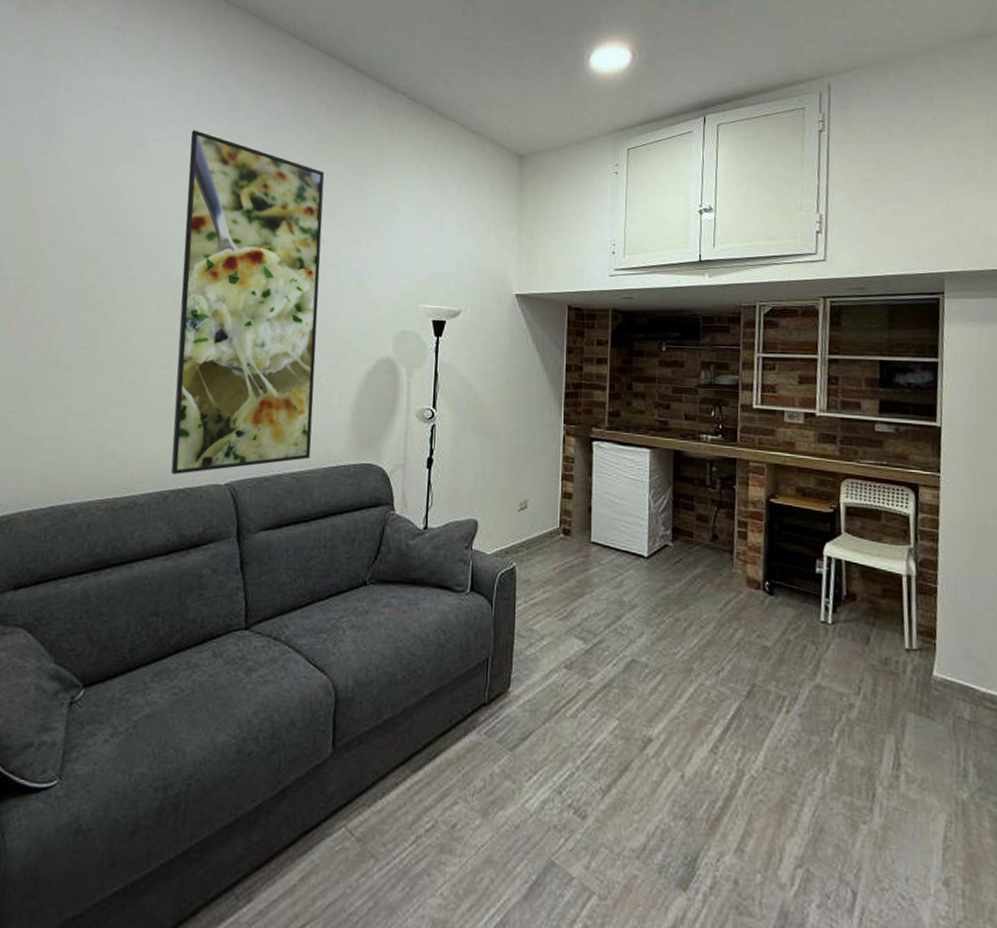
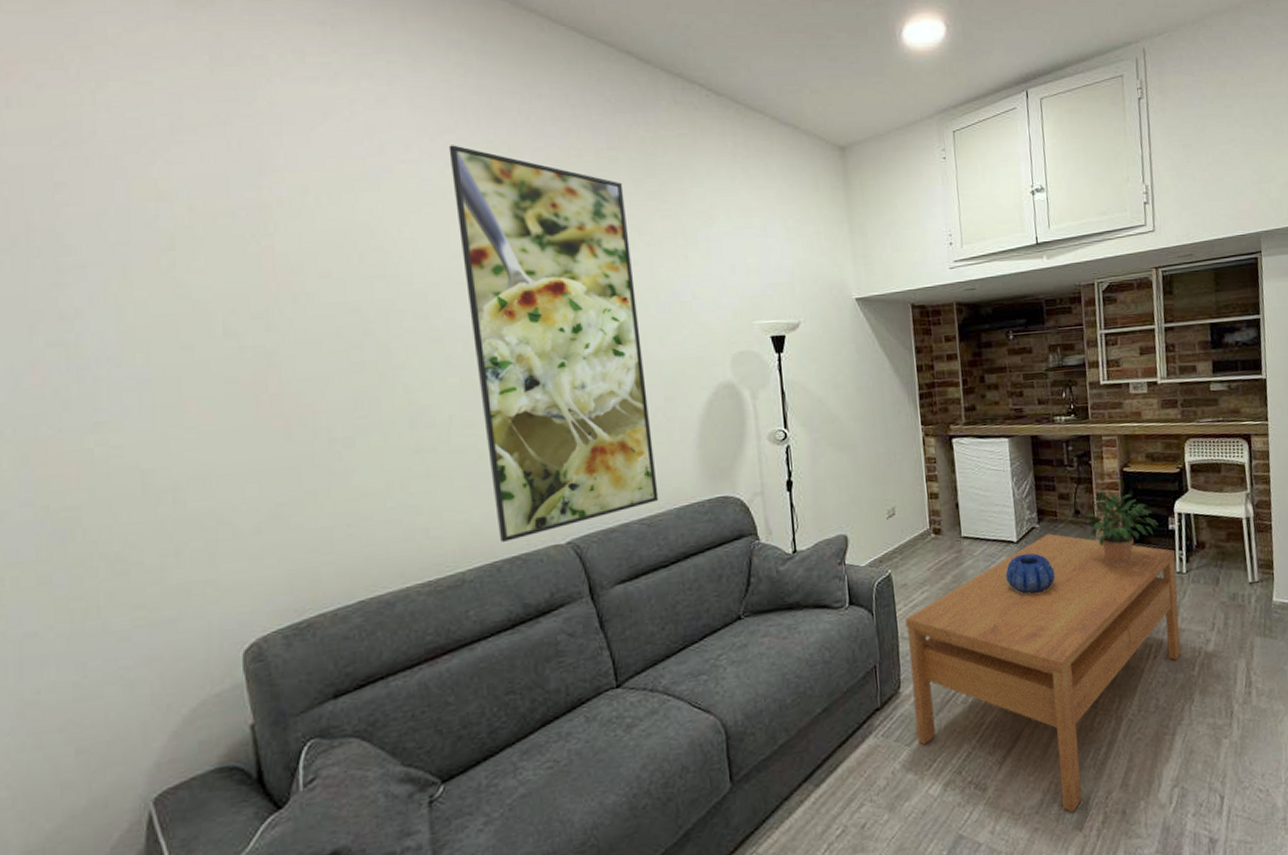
coffee table: none [521,554,821,868] -> present [905,533,1181,813]
decorative bowl: none [632,571,685,615] -> present [1005,553,1056,594]
potted plant: none [717,519,804,604] -> present [1081,491,1158,567]

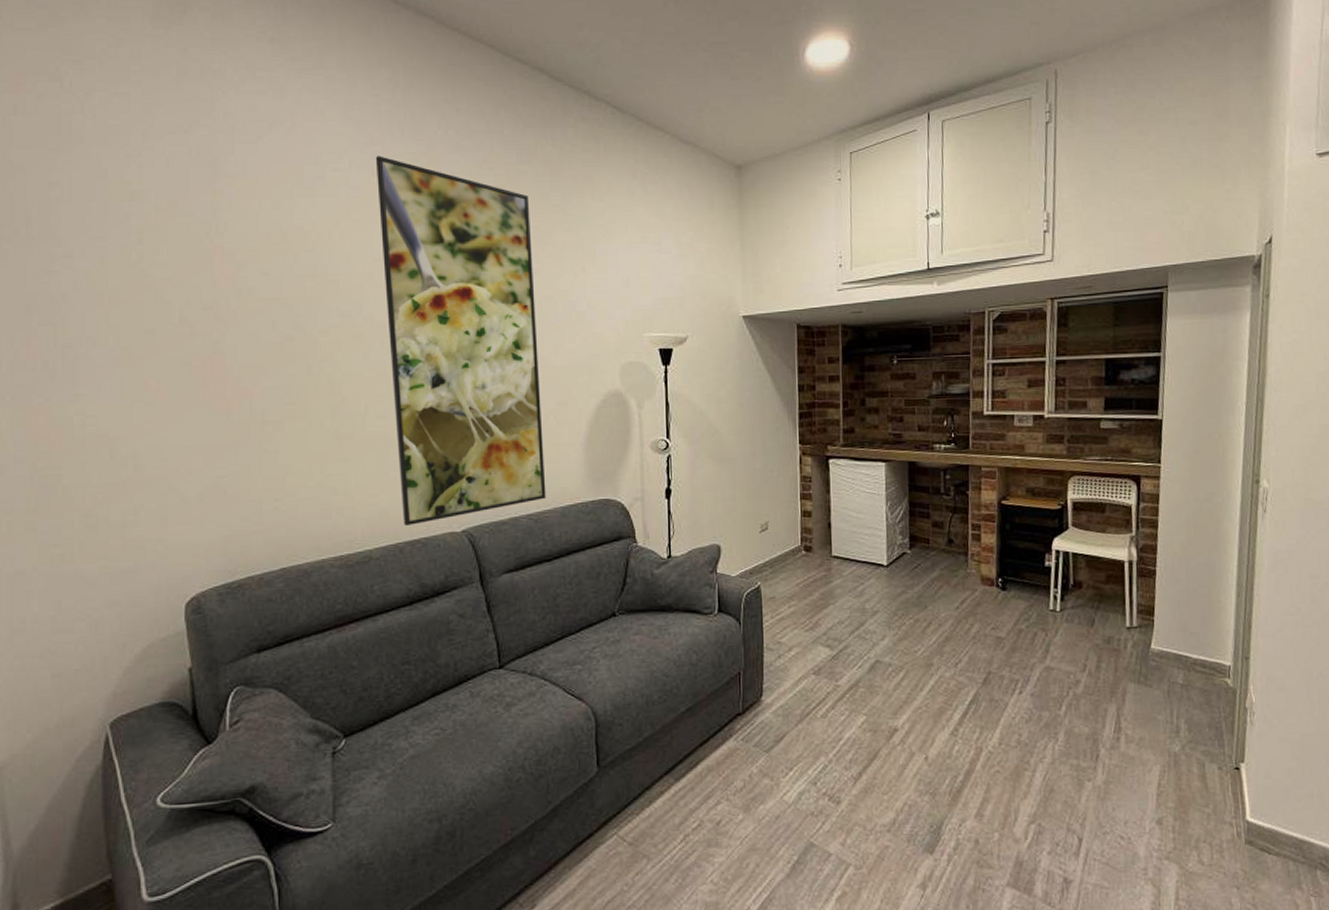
coffee table: present [905,533,1181,813] -> none [771,560,1050,836]
decorative bowl: present [1005,553,1056,594] -> none [873,577,923,618]
potted plant: present [1081,491,1158,567] -> none [953,522,1034,599]

